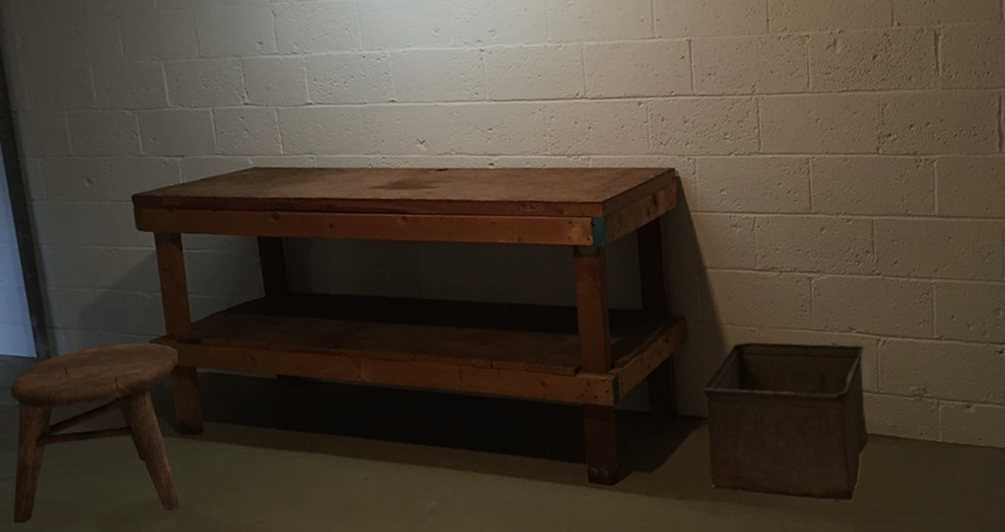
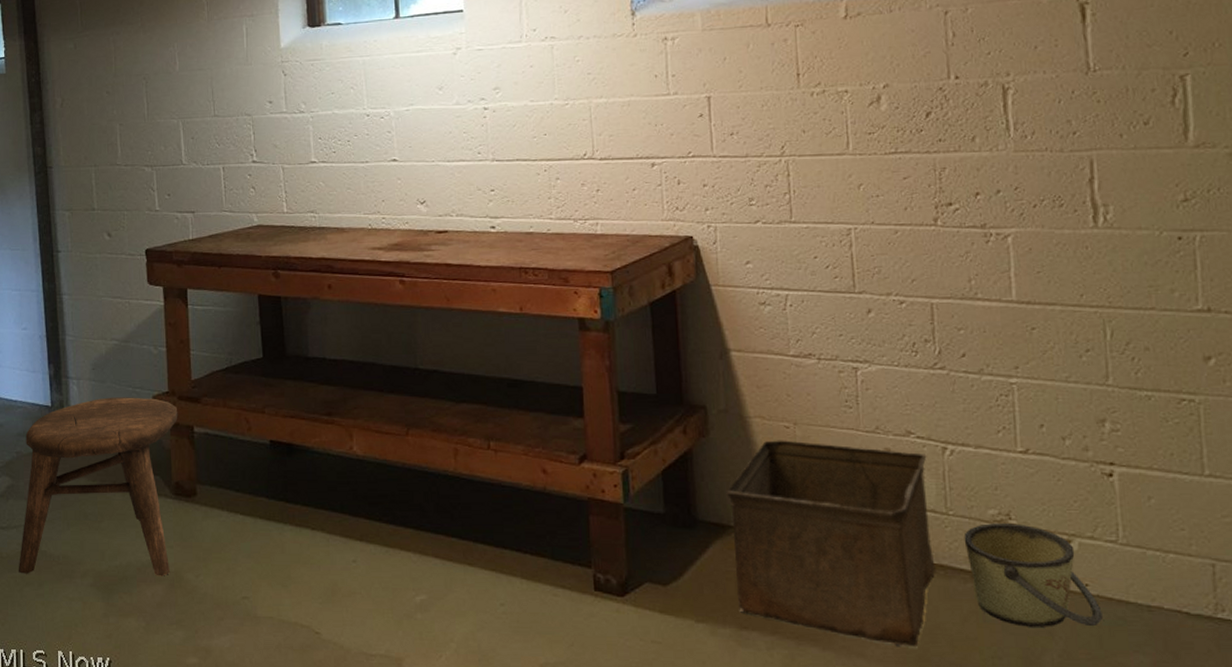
bucket: none [890,396,990,476] -> present [963,523,1103,627]

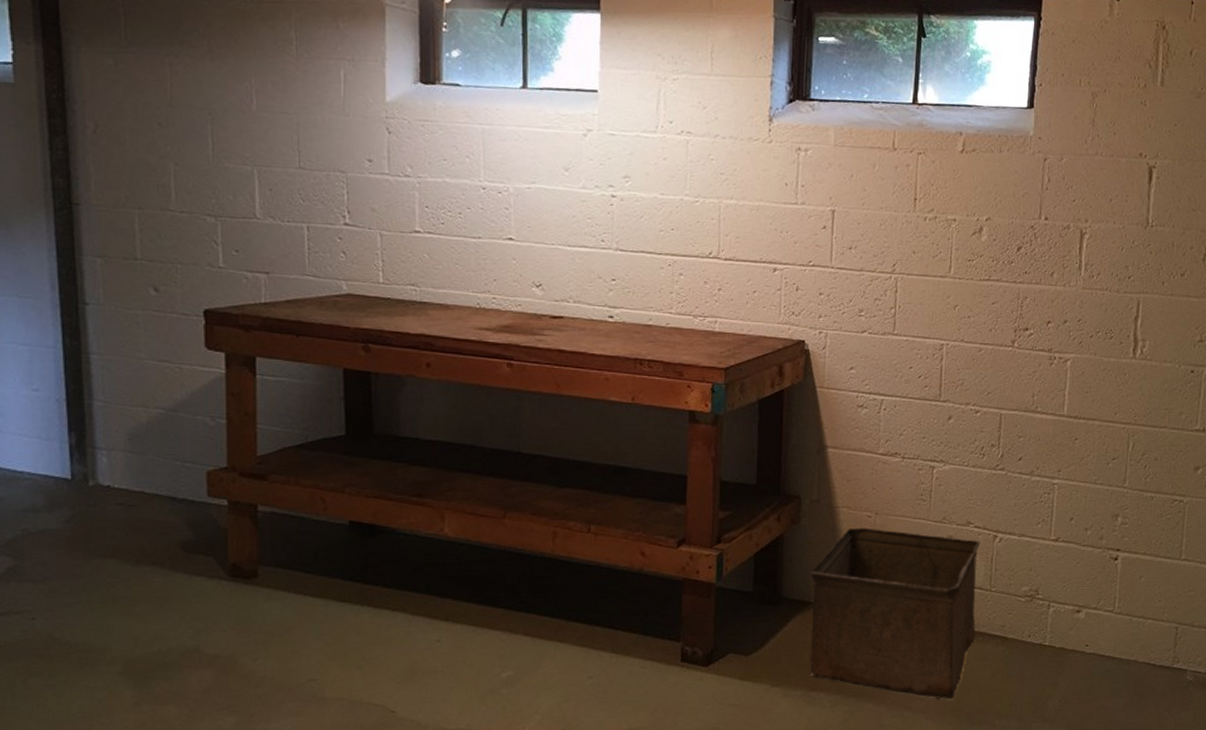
stool: present [18,397,178,577] -> none [21,471,239,663]
bucket: present [963,523,1103,627] -> none [1000,598,1095,680]

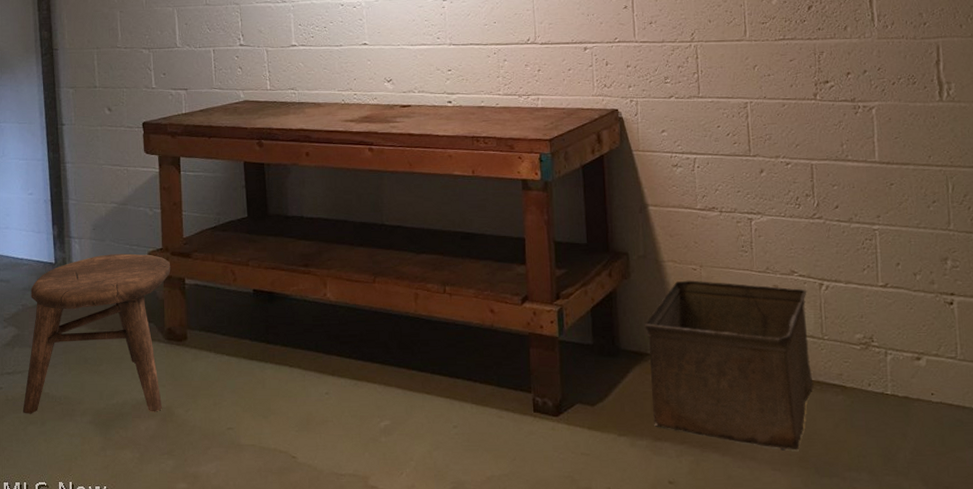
stool: none [21,471,239,663] -> present [22,253,171,414]

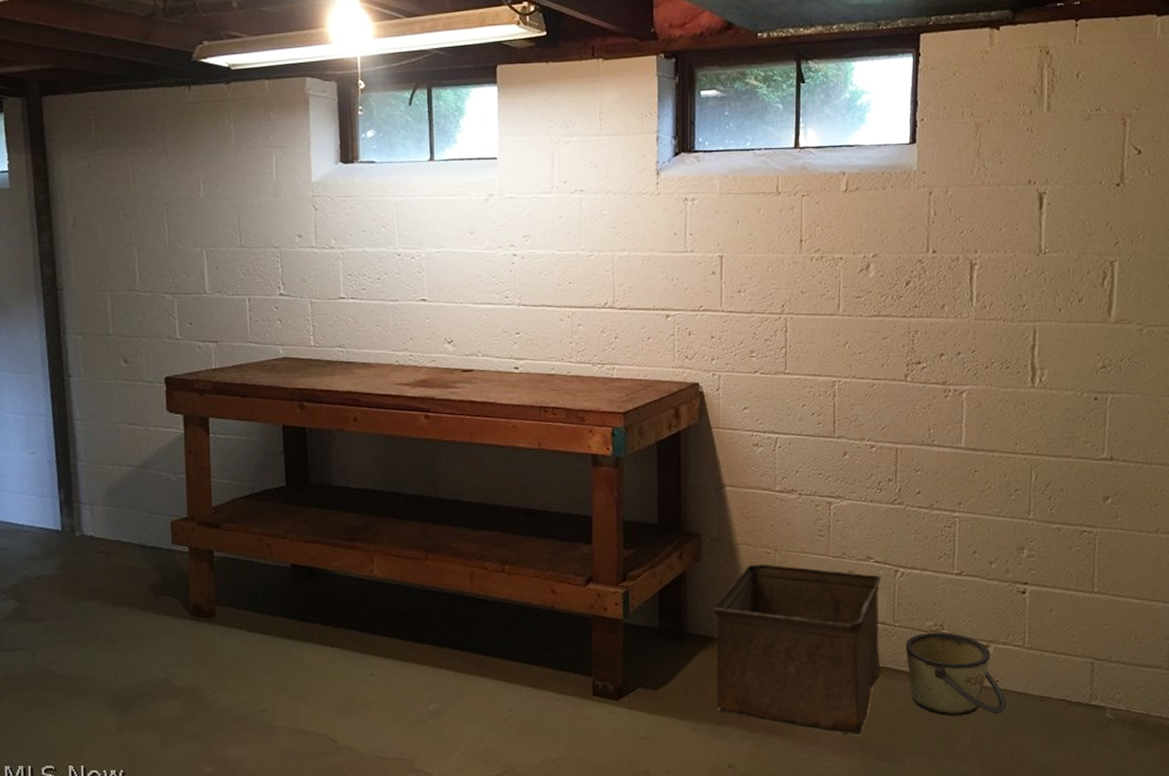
stool: present [22,253,171,414] -> none [25,522,197,694]
bucket: none [836,345,945,430] -> present [905,633,1007,716]

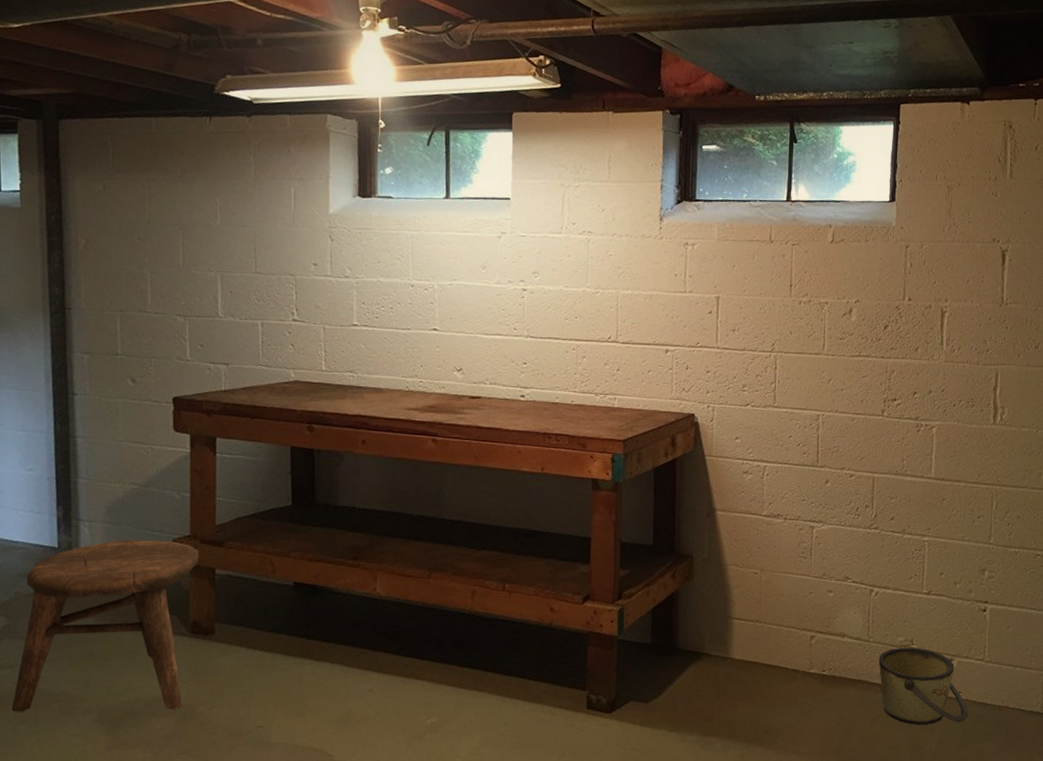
stool: none [25,522,197,694] -> present [11,540,199,712]
storage bin: present [713,564,882,735] -> none [702,583,858,744]

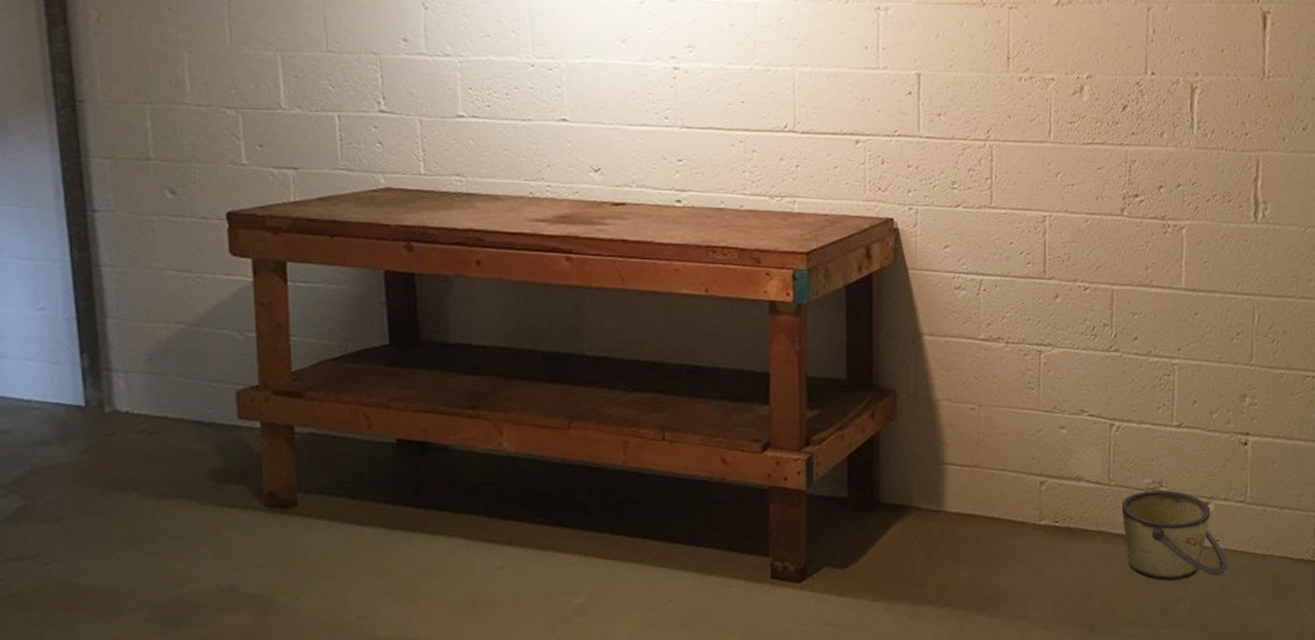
stool: present [11,540,199,712] -> none [36,392,272,614]

